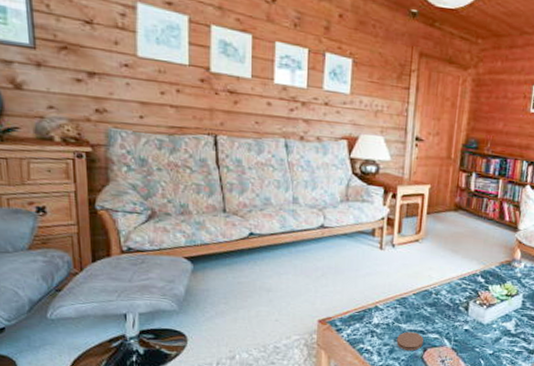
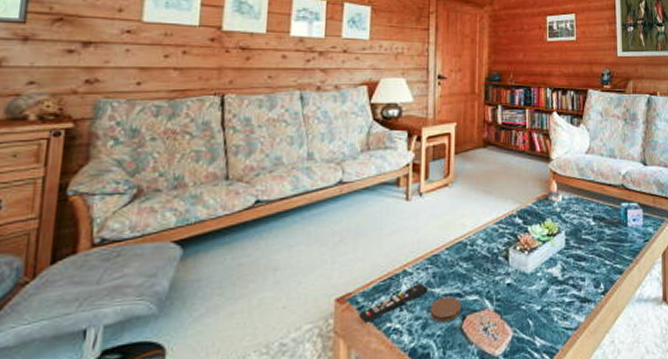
remote control: none [337,318,396,342] -> present [359,282,428,323]

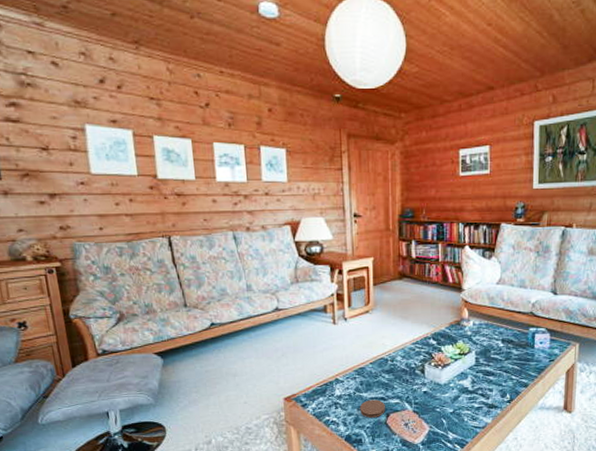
remote control: present [359,282,428,323] -> none [303,388,357,416]

